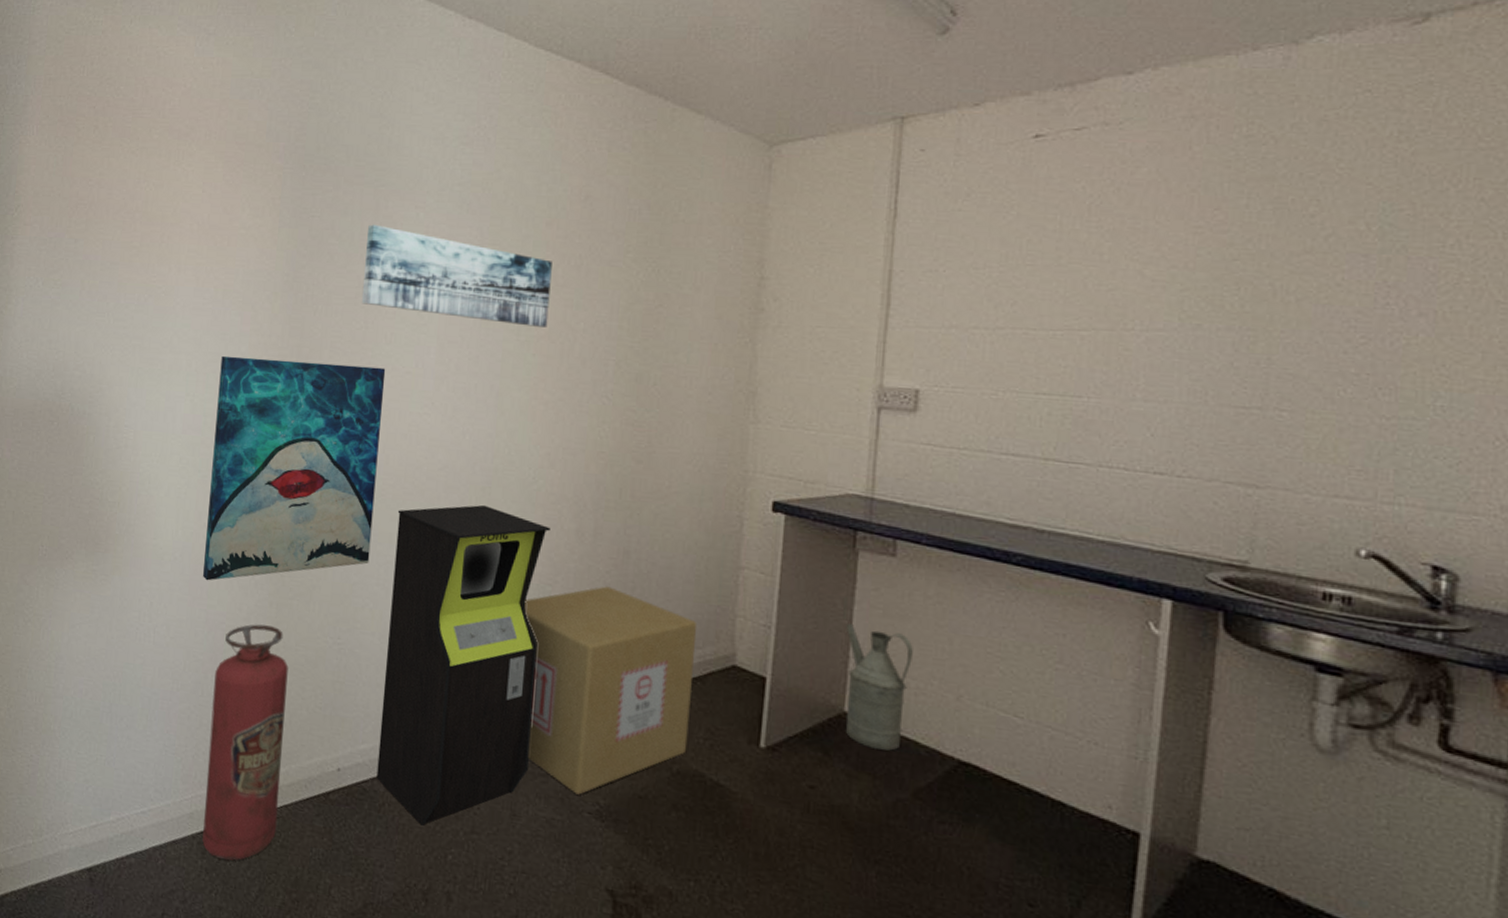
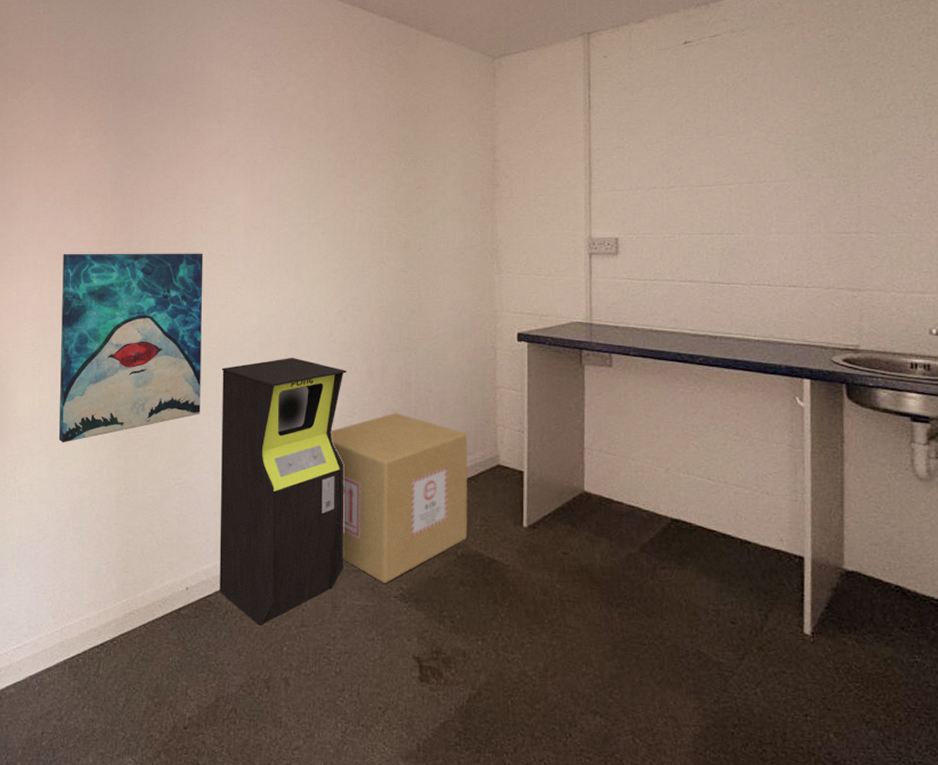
fire extinguisher: present [202,624,289,860] -> none [73,475,138,678]
wall art: present [361,224,552,327] -> none [179,137,332,211]
watering can: present [845,623,913,751] -> none [580,421,631,518]

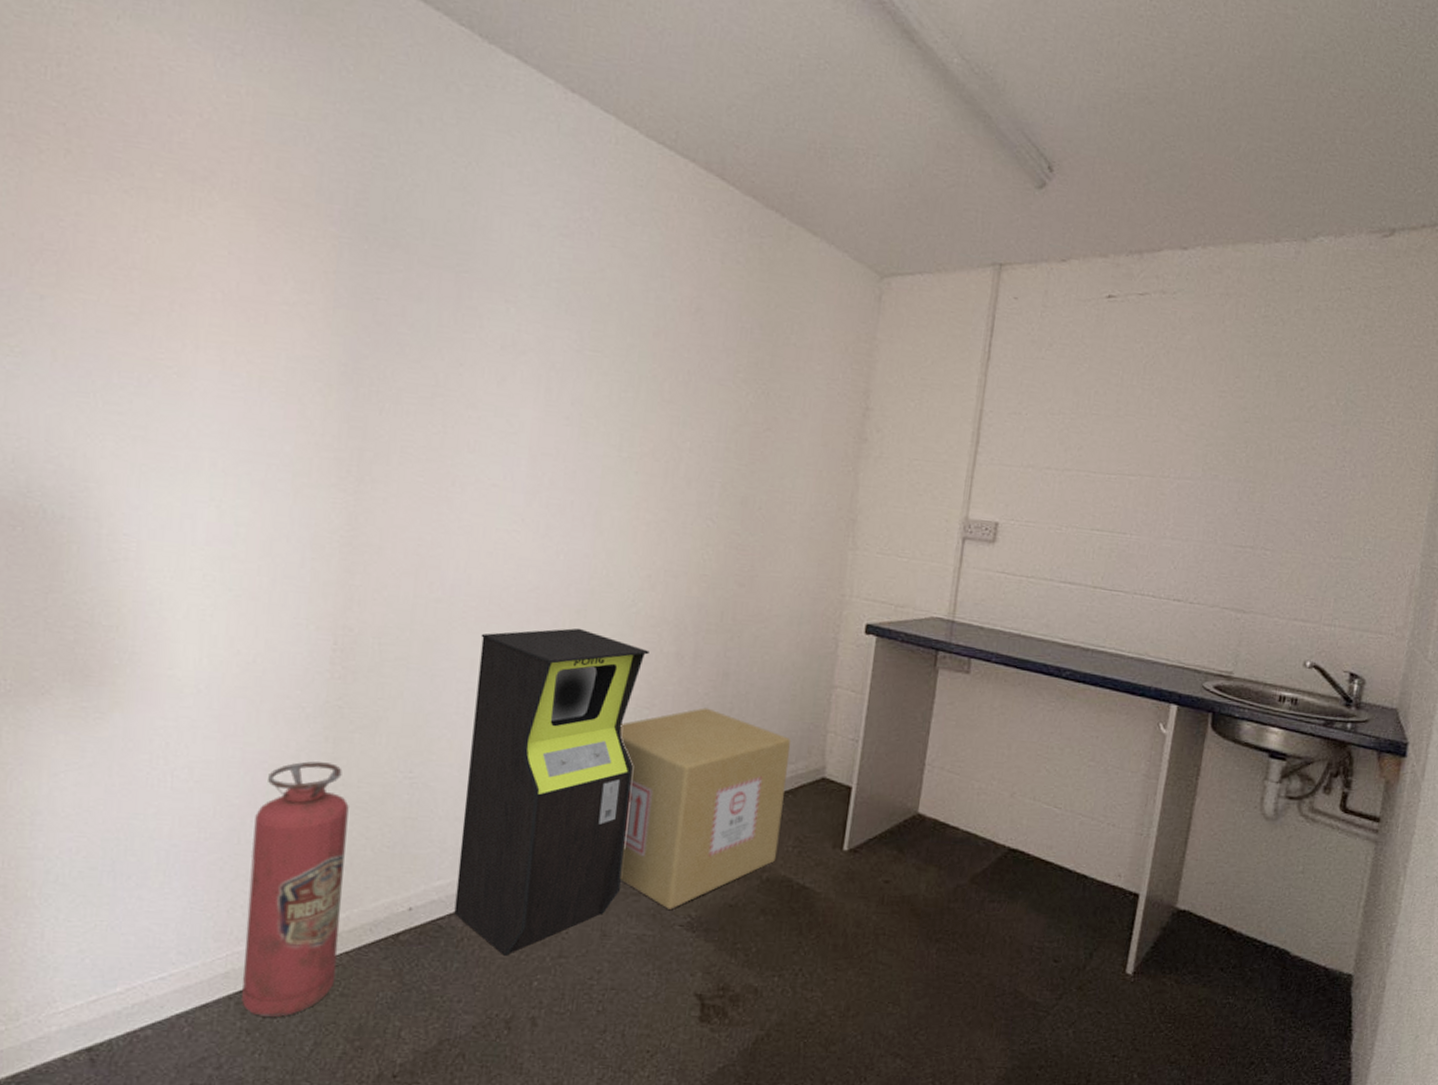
wall art: present [58,253,203,443] -> none [236,455,468,716]
fire extinguisher: none [73,475,138,678] -> present [242,761,349,1017]

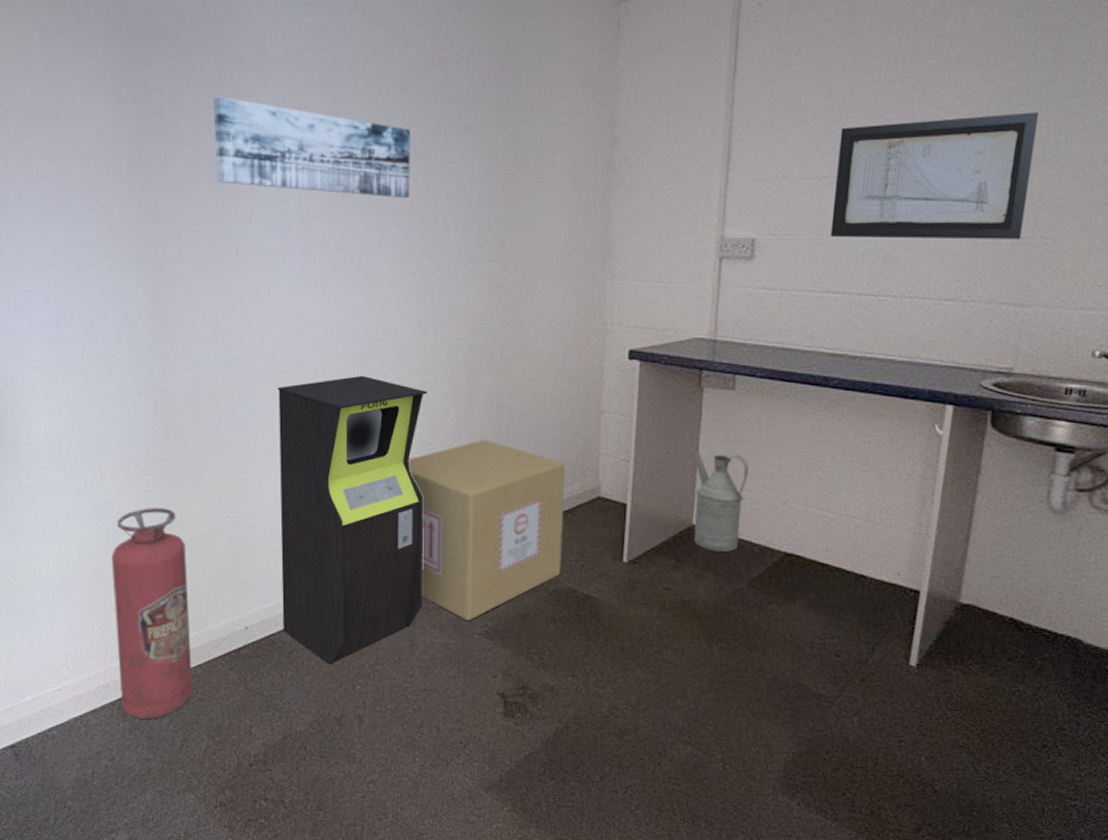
wall art: none [438,315,659,445] -> present [213,96,410,198]
watering can: none [919,734,979,845] -> present [693,450,749,553]
wall art: none [1070,423,1263,548] -> present [830,112,1040,240]

